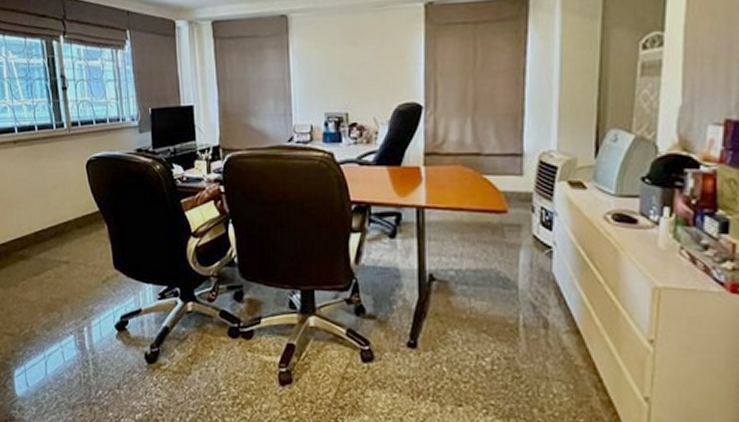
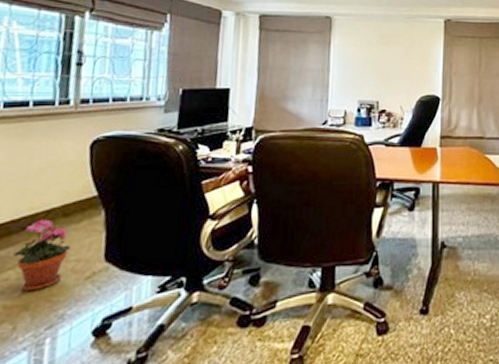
potted plant: none [49,230,87,289] -> present [13,219,71,292]

